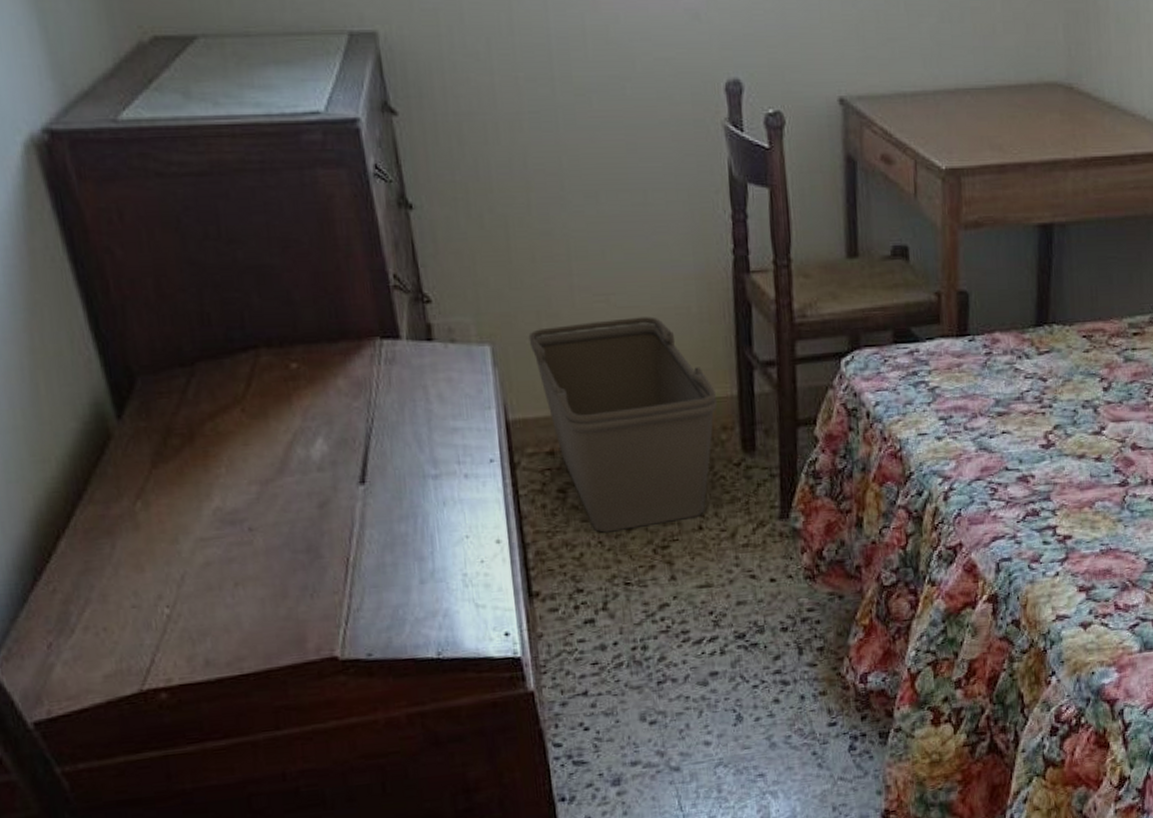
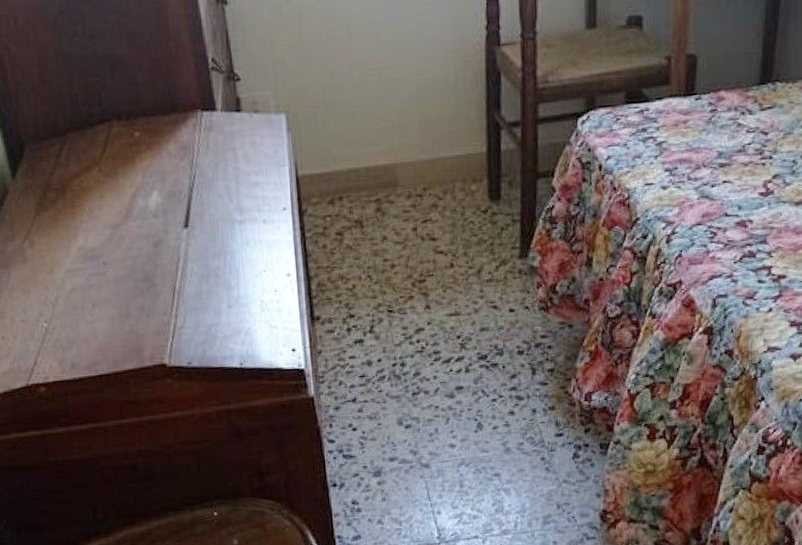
bicycle basket: present [528,316,718,533] -> none [315,86,469,269]

